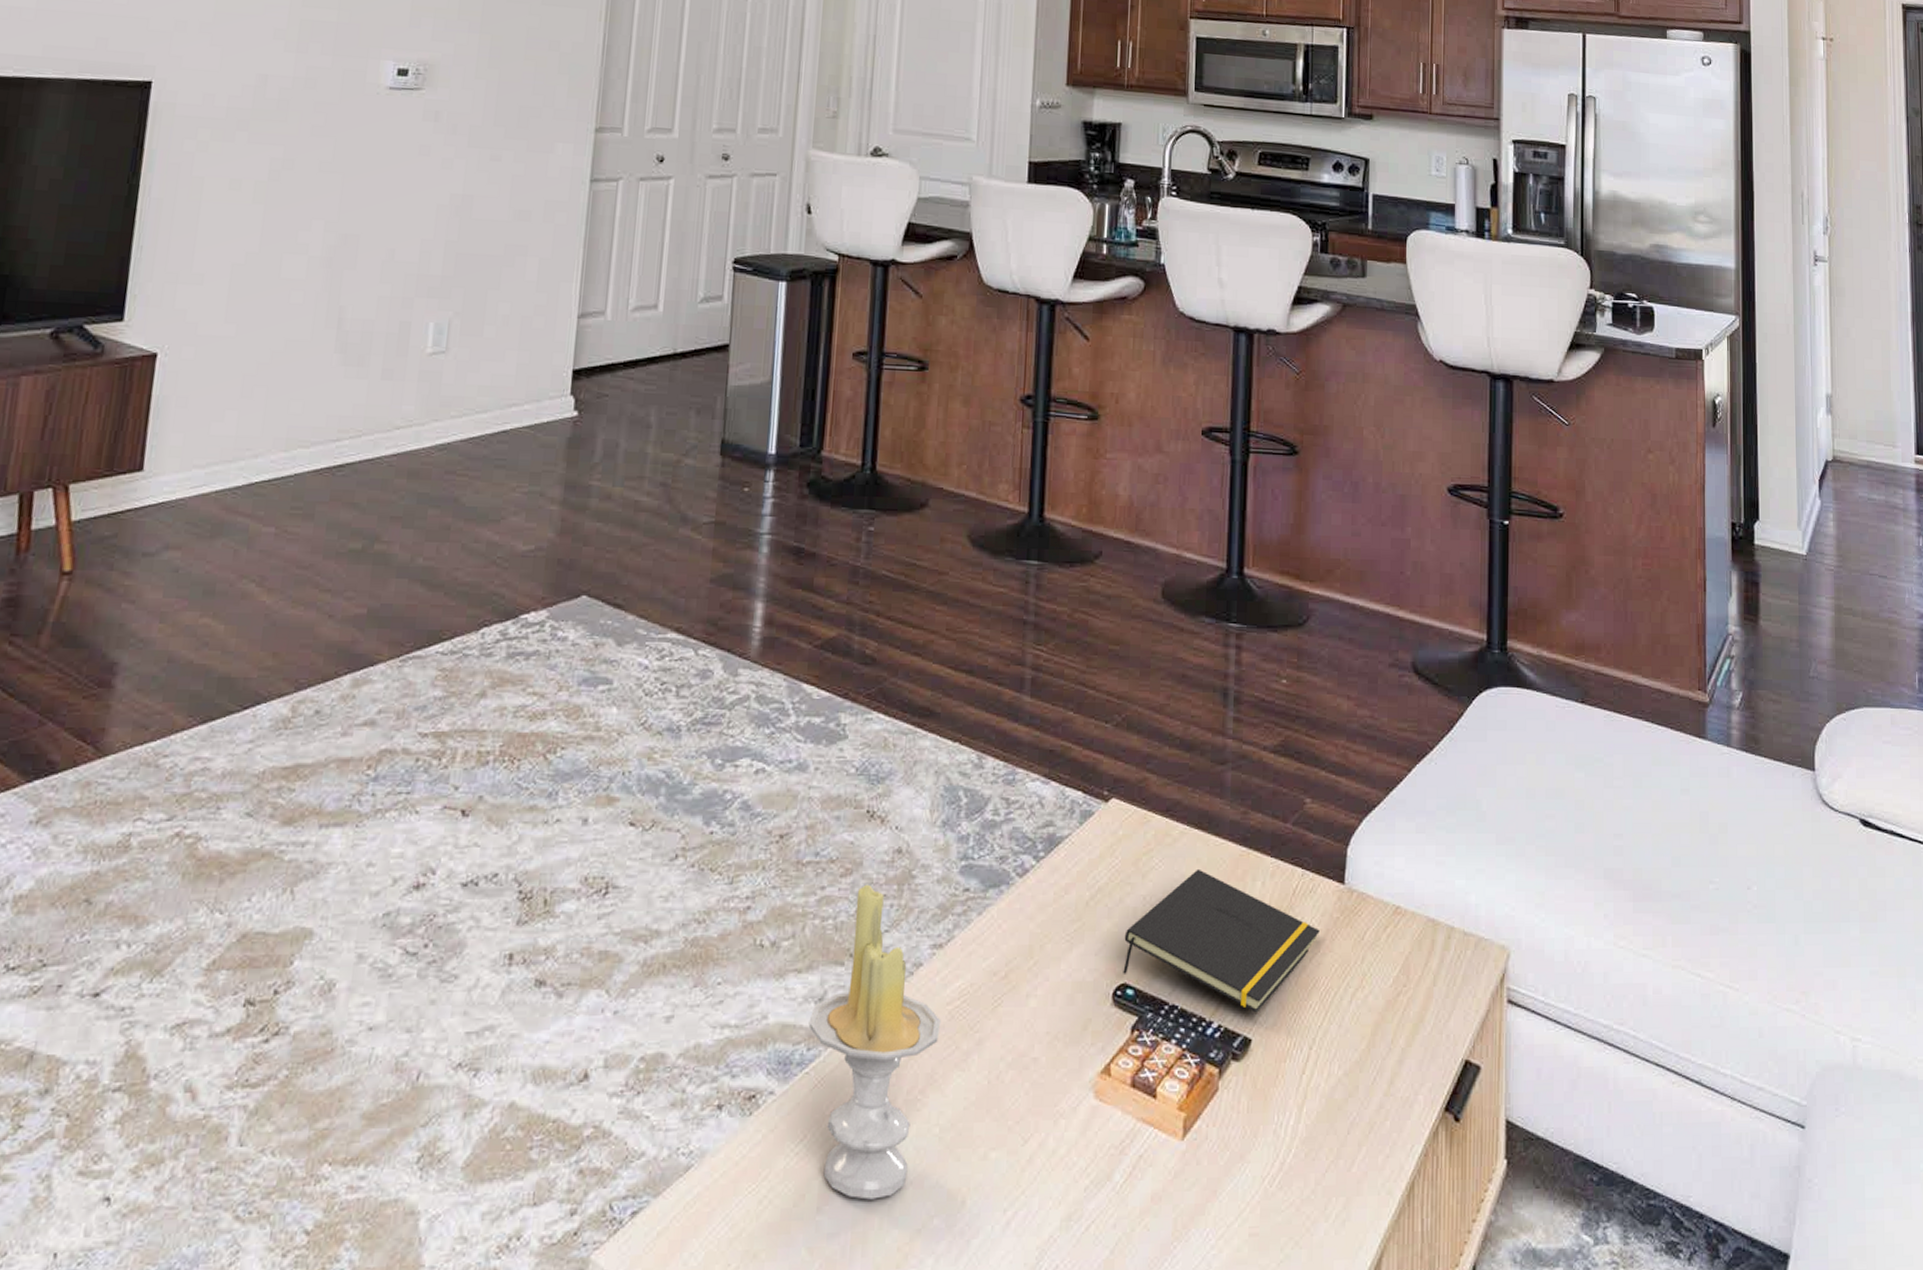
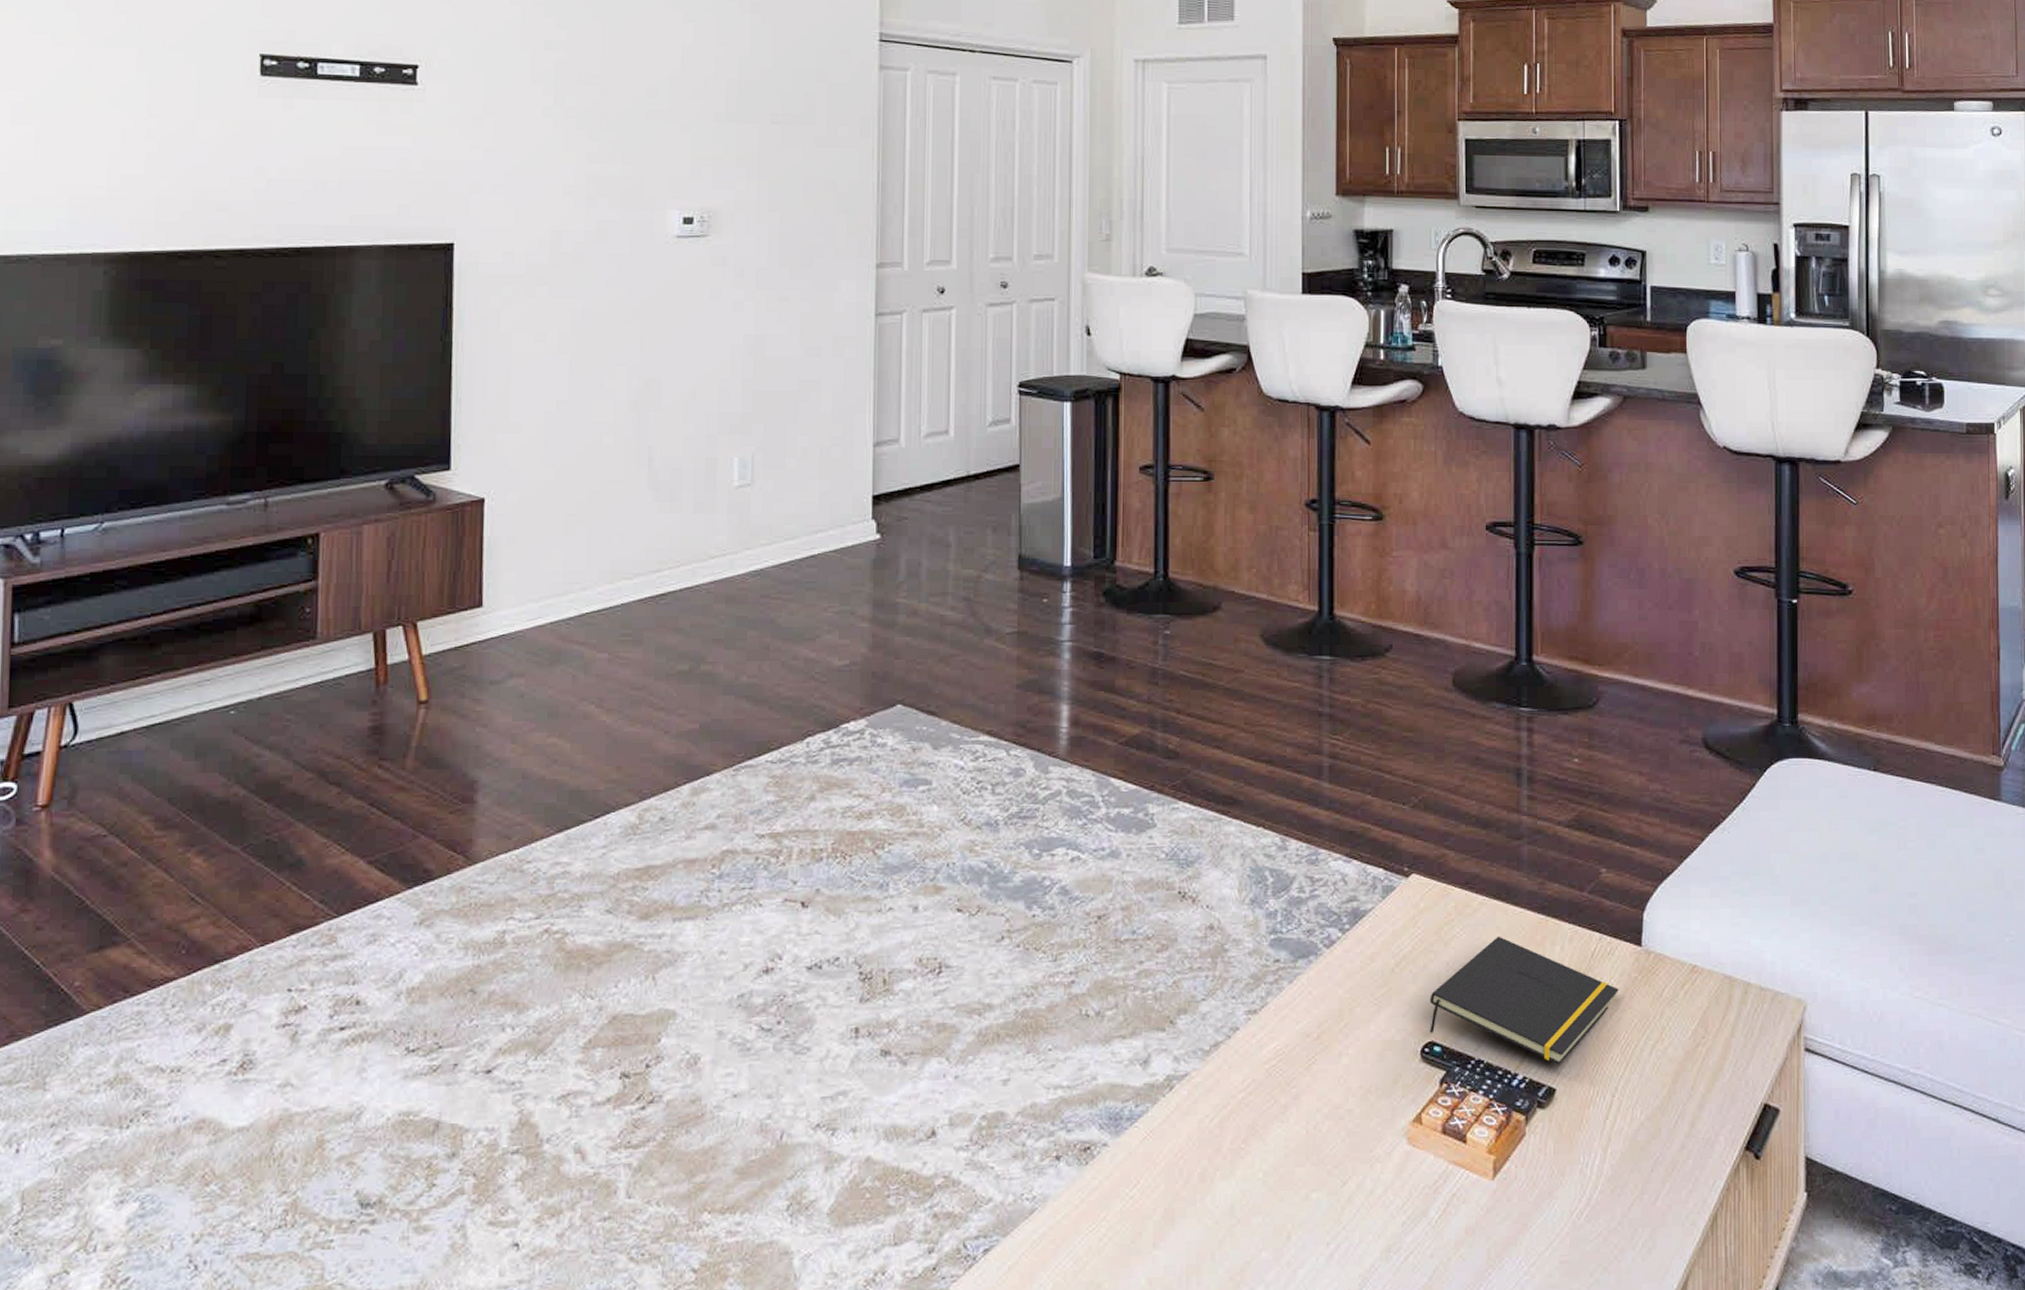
candle: present [808,884,941,1200] -> none [1135,958,1259,1236]

